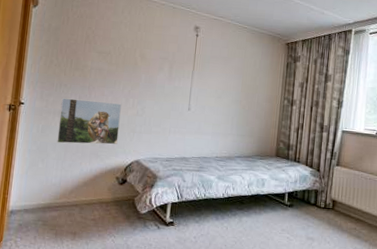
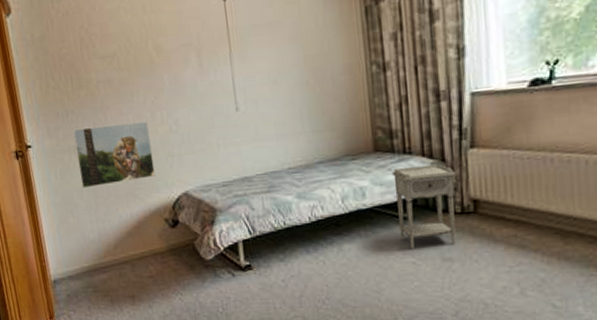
nightstand: none [282,170,325,229] -> present [392,164,456,249]

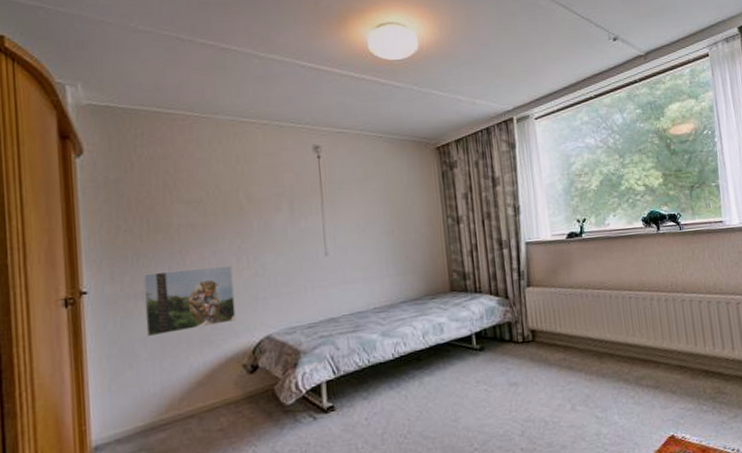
nightstand: present [392,164,456,249] -> none [465,300,520,378]

